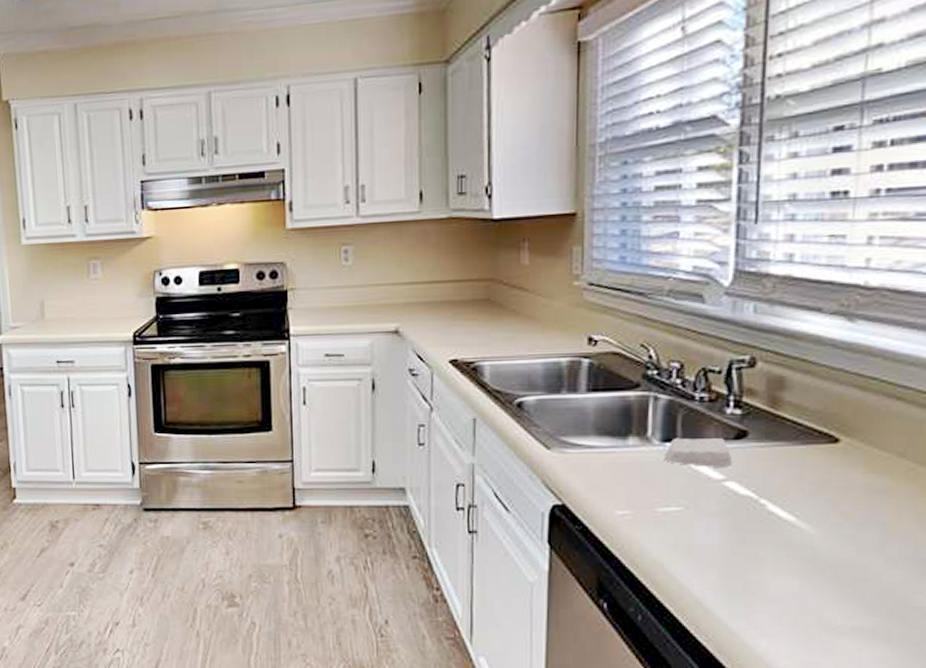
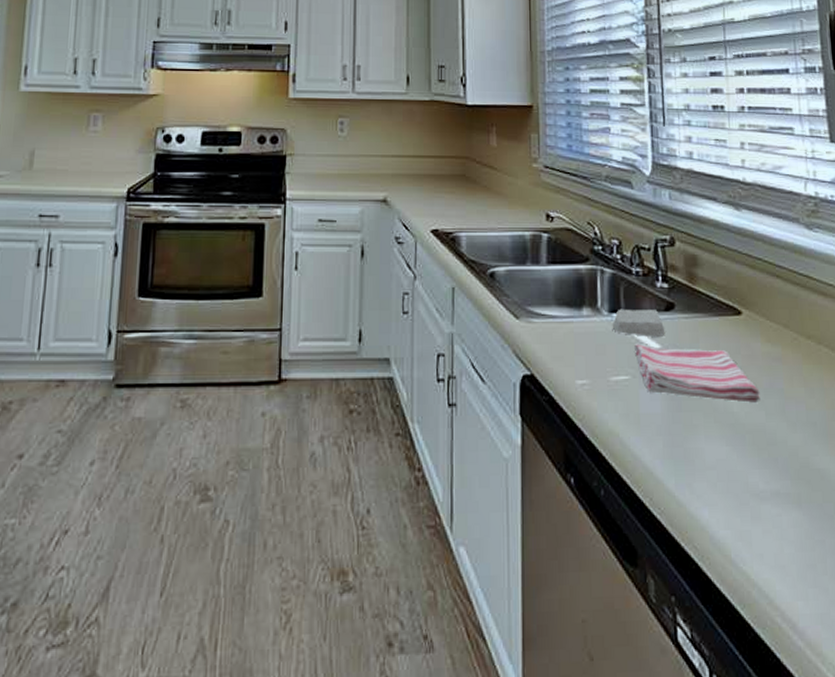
dish towel: none [689,474,852,537] -> present [633,344,760,403]

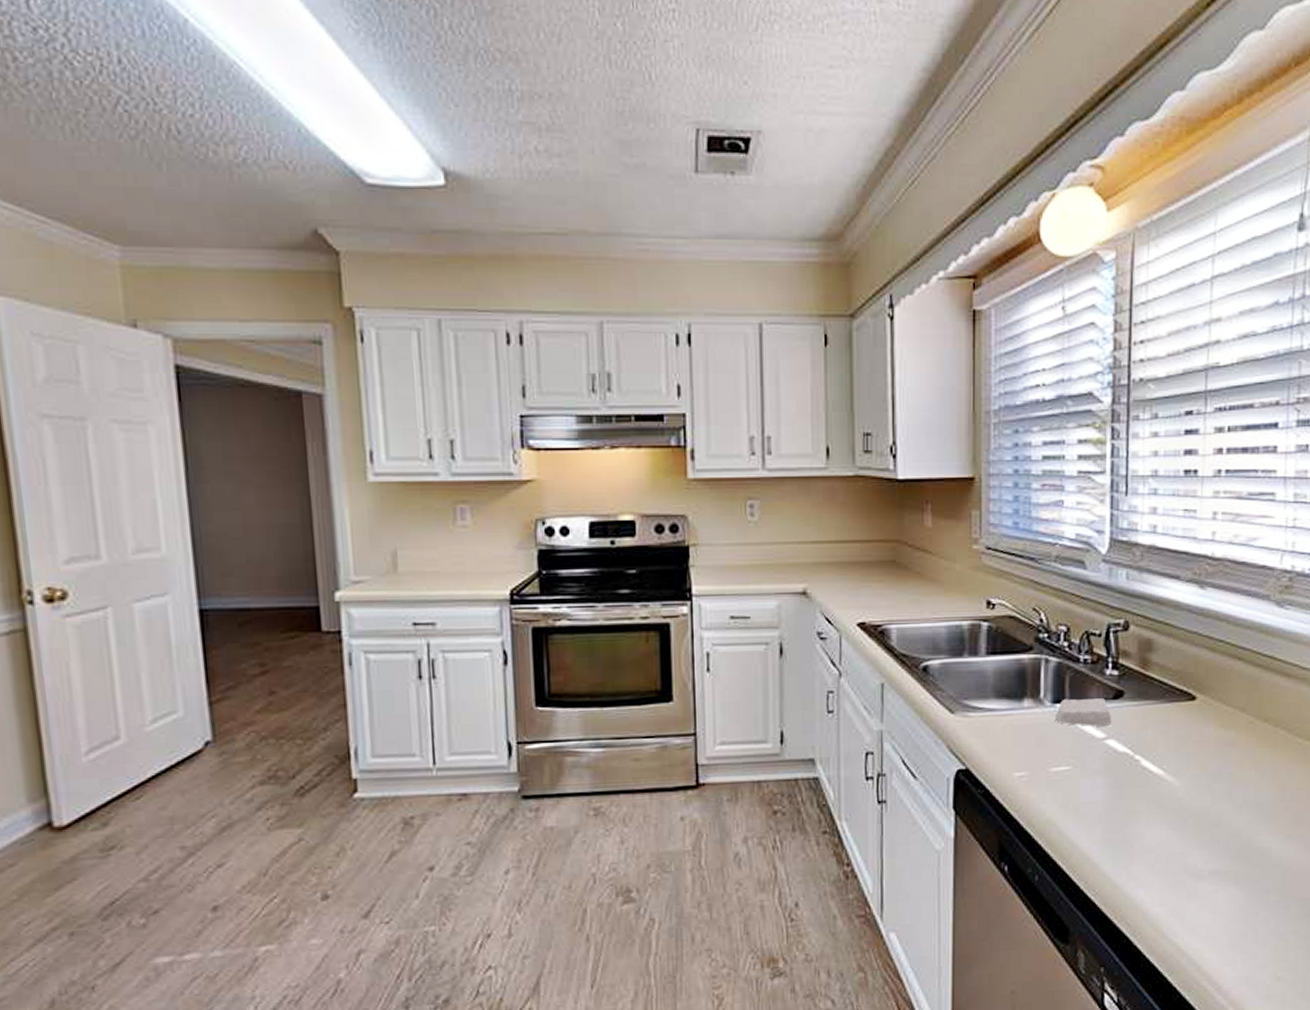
dish towel: present [633,344,760,403] -> none [1077,734,1208,788]

